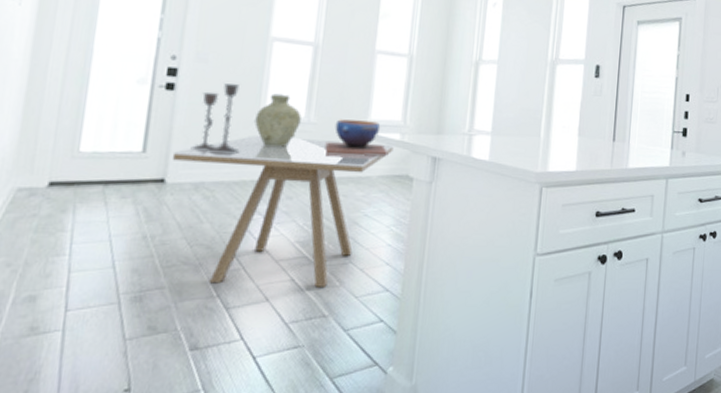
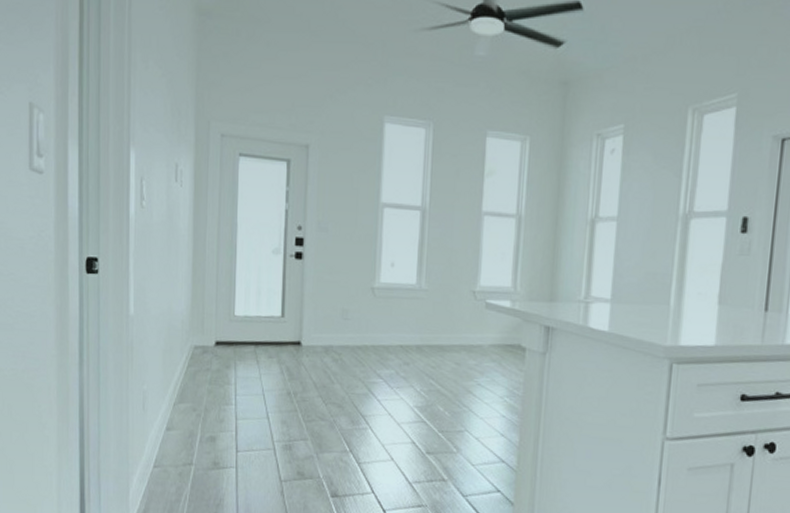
dining table: present [172,134,394,287] -> none [305,301,504,452]
candlestick: present [190,83,240,155] -> none [319,251,360,320]
vase: present [255,93,301,148] -> none [372,260,413,314]
decorative bowl: present [324,119,389,157] -> none [436,285,499,325]

